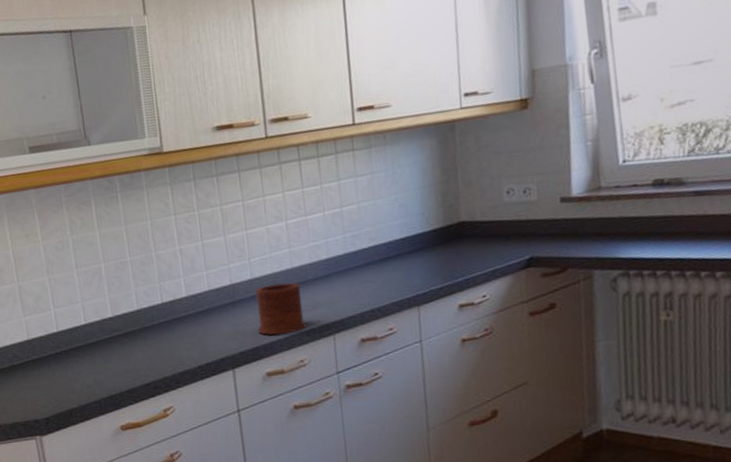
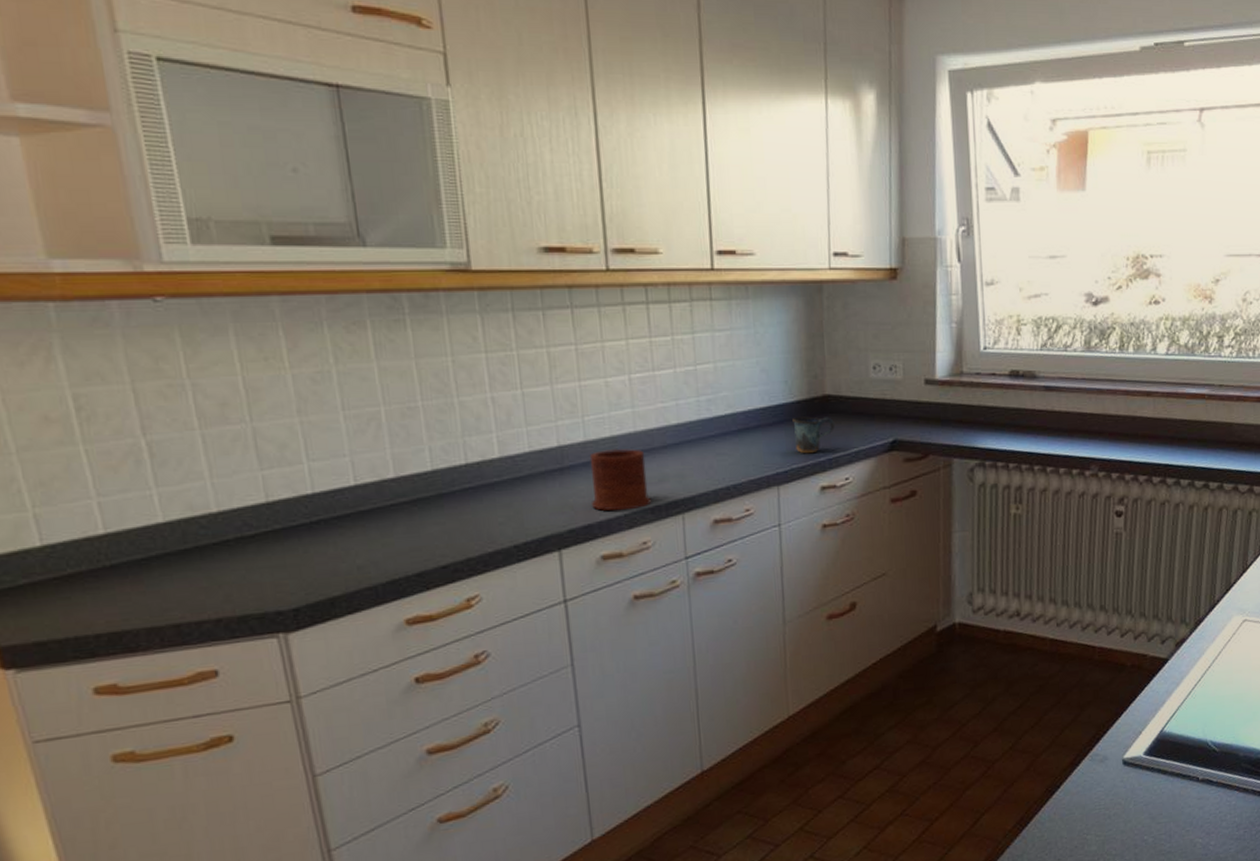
mug: none [430,241,471,276] -> present [792,416,835,454]

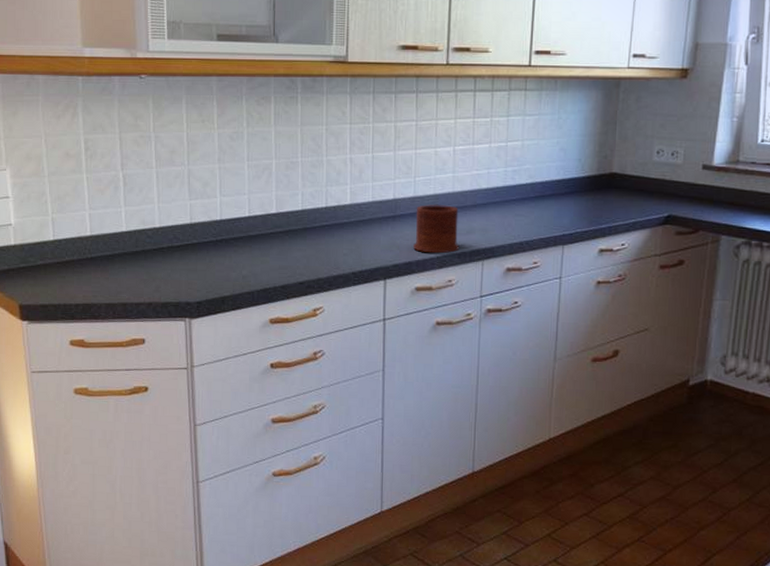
mug: present [792,416,835,454] -> none [582,189,617,221]

